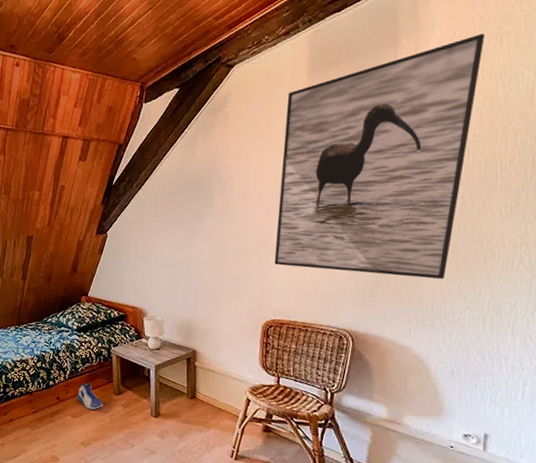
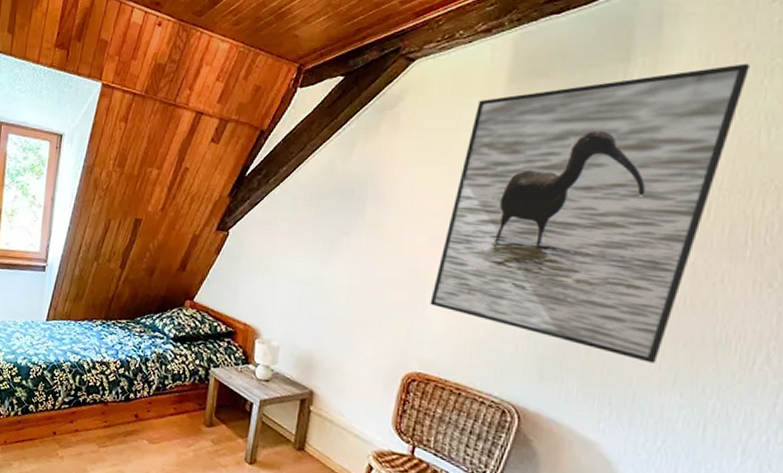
sneaker: present [77,382,103,410] -> none [159,403,189,439]

